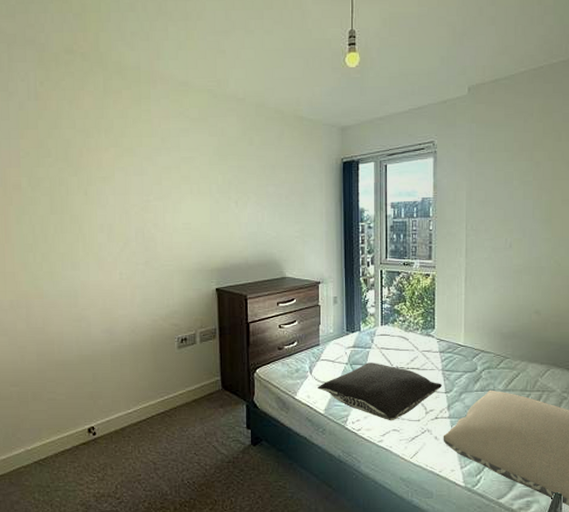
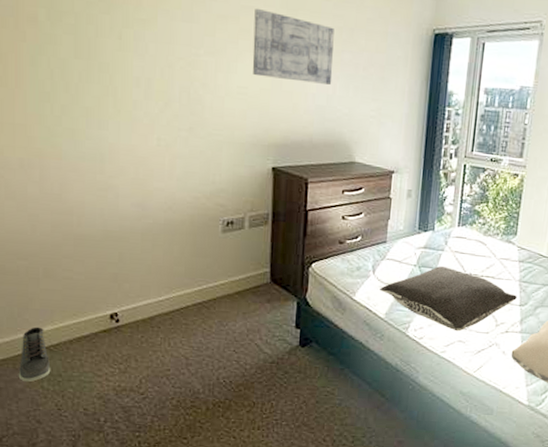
sneaker: none [13,444,41,494] -> present [18,327,51,382]
wall art: none [192,157,260,214] -> present [252,8,334,85]

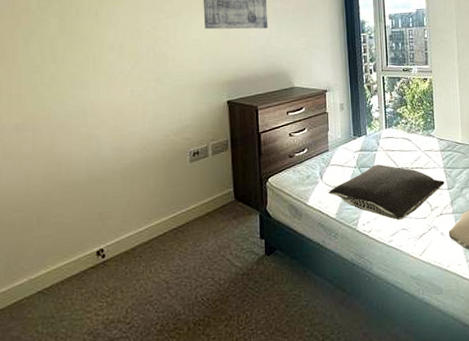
sneaker: present [18,327,51,382] -> none [14,272,45,328]

